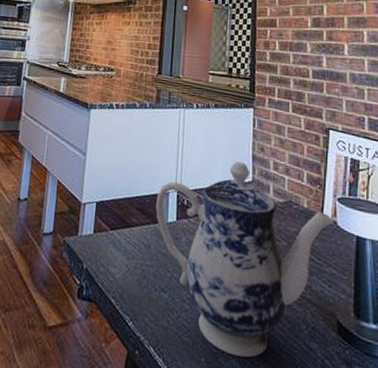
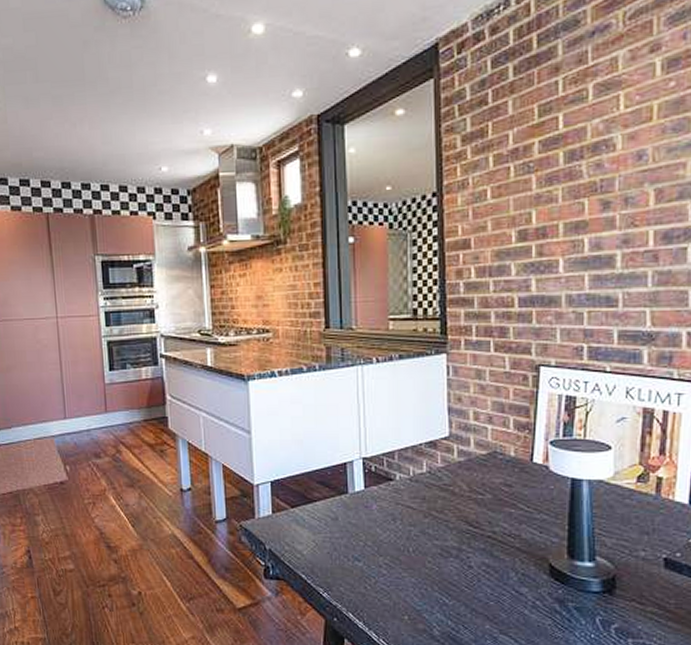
teapot: present [155,161,334,358] -> none [338,417,546,611]

